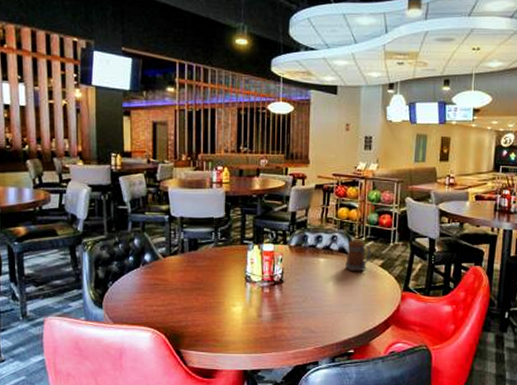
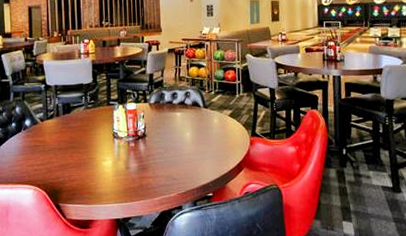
beer mug: present [345,240,372,272] -> none [199,94,221,123]

